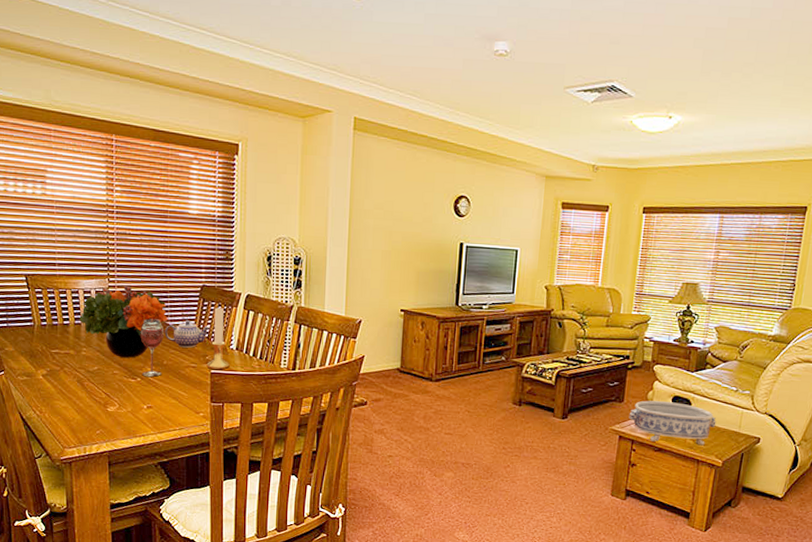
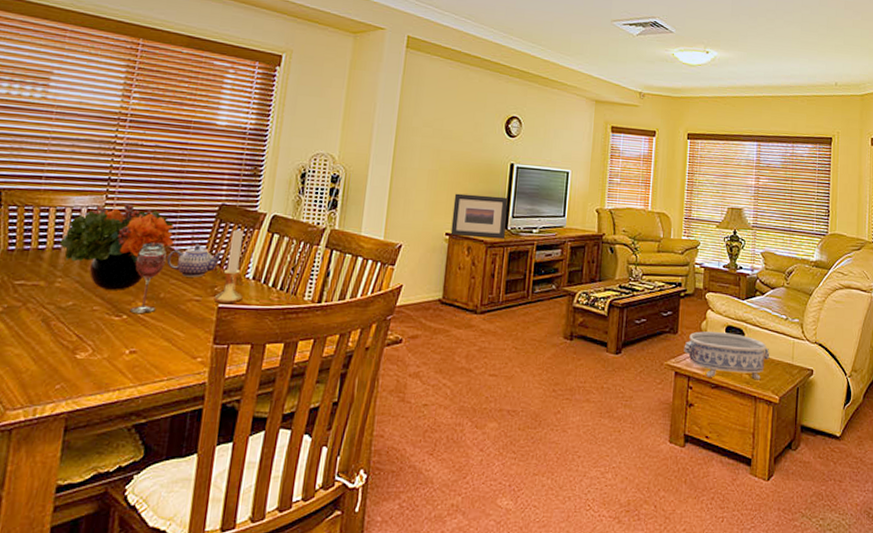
picture frame: none [405,272,458,315] -> present [450,193,508,239]

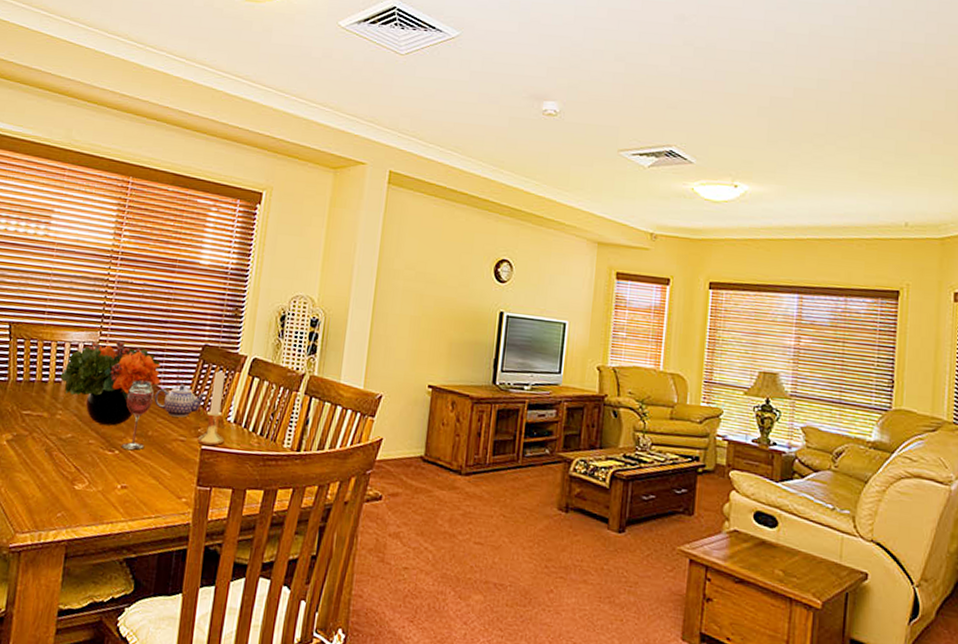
picture frame: present [450,193,508,239] -> none [433,342,497,395]
decorative bowl: present [684,331,770,380] -> none [701,515,811,579]

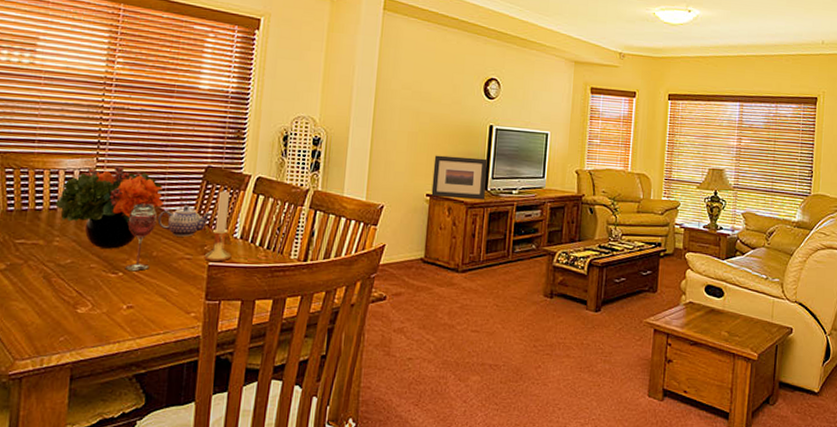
picture frame: none [433,342,497,395] -> present [431,155,487,200]

